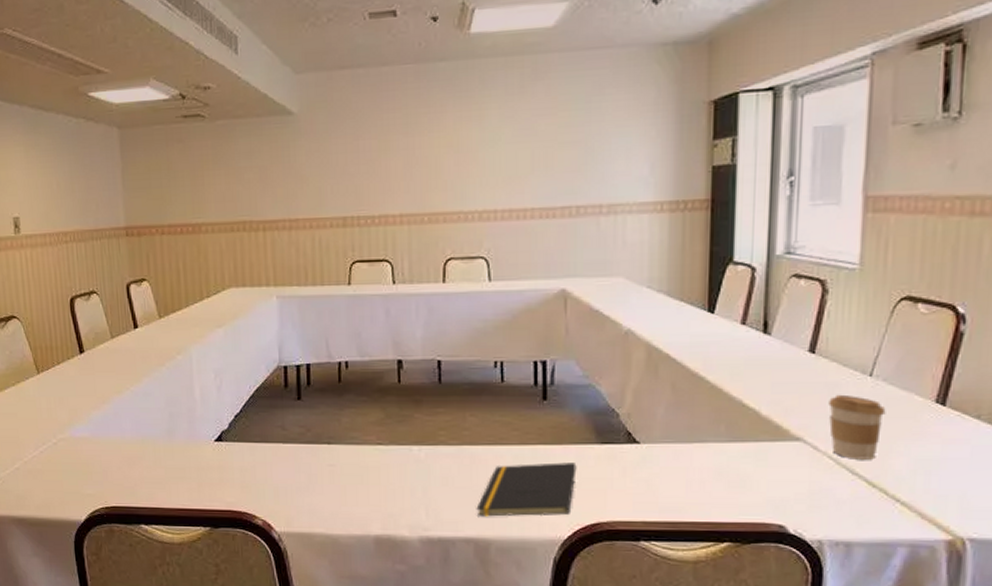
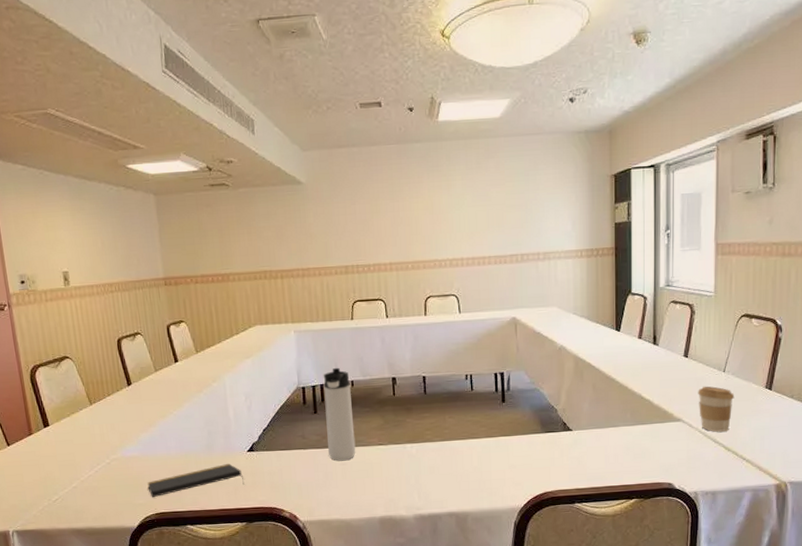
notepad: none [97,454,210,489] -> present [147,464,245,498]
thermos bottle: none [310,343,348,461] -> present [323,367,356,461]
notepad: present [476,462,577,517] -> none [456,448,529,495]

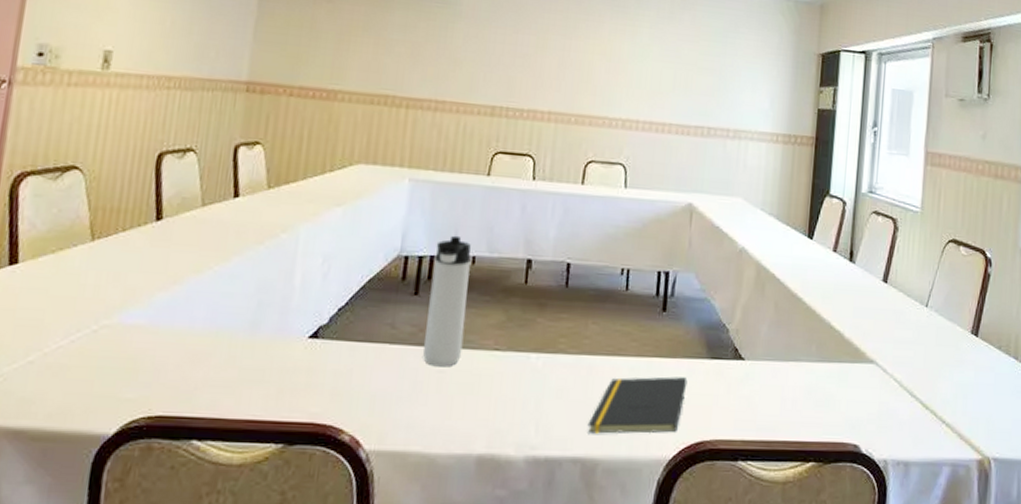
notepad: present [147,464,245,498] -> none [146,352,295,392]
notepad: none [456,448,529,495] -> present [587,376,688,434]
coffee cup: present [698,386,735,432] -> none [895,321,937,383]

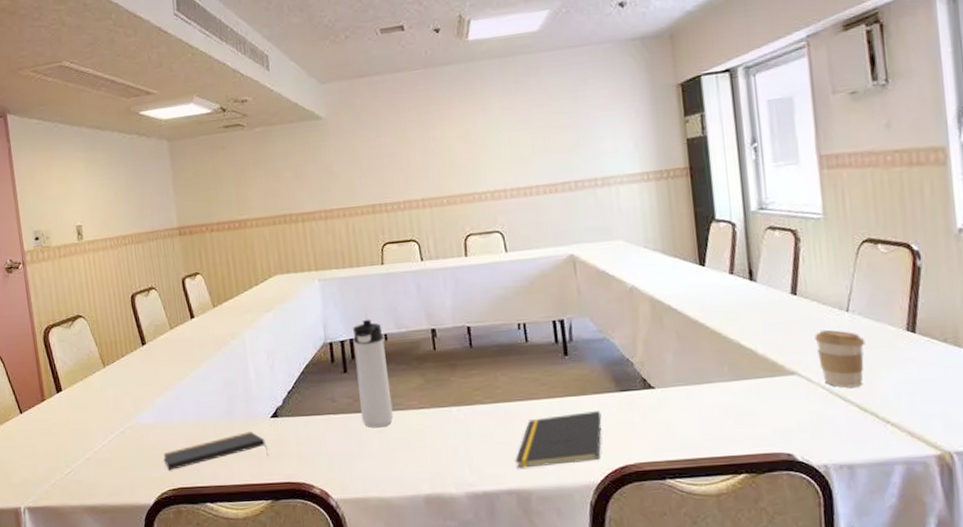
notepad: none [146,352,295,392] -> present [163,432,269,471]
coffee cup: none [895,321,937,383] -> present [814,329,866,388]

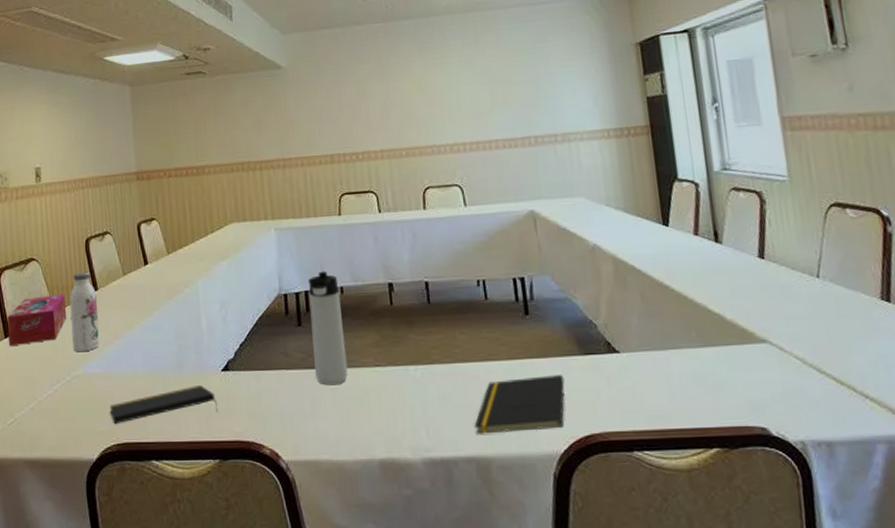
tissue box: none [57,349,117,400] -> present [7,294,67,346]
water bottle: none [118,327,151,404] -> present [69,271,100,352]
coffee cup: present [814,329,866,388] -> none [785,296,839,358]

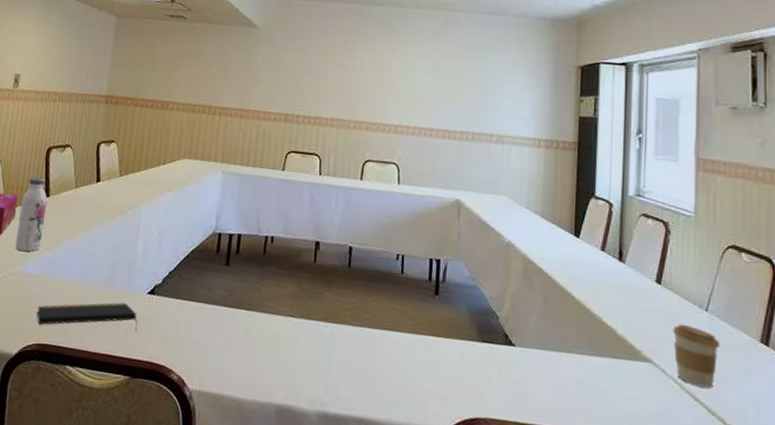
thermos bottle: present [307,270,348,386] -> none [232,218,270,327]
notepad: present [474,375,565,434] -> none [370,351,460,406]
coffee cup: none [785,296,839,358] -> present [673,323,720,389]

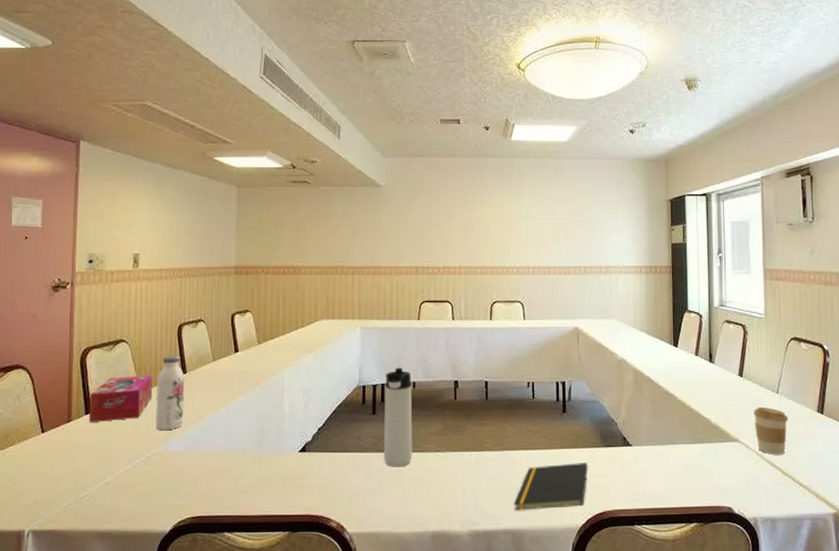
notepad: present [37,302,138,331] -> none [187,464,292,499]
thermos bottle: none [232,218,270,327] -> present [383,367,413,467]
notepad: none [370,351,460,406] -> present [513,463,588,511]

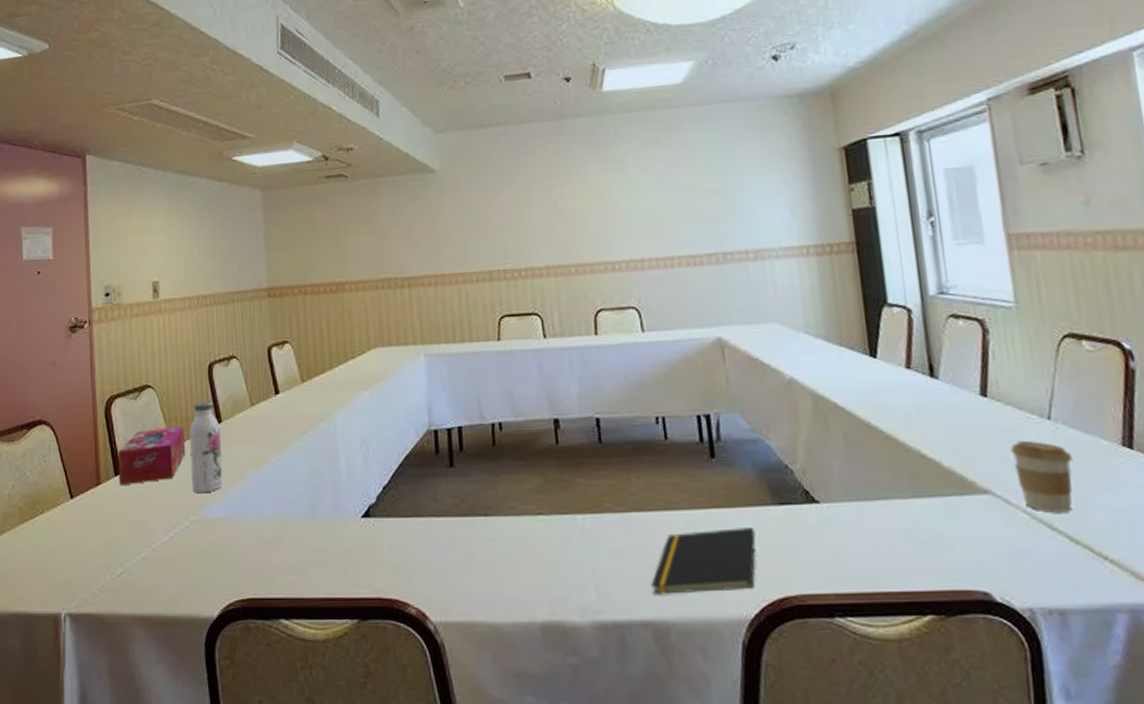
thermos bottle: present [383,367,413,467] -> none [461,404,507,536]

